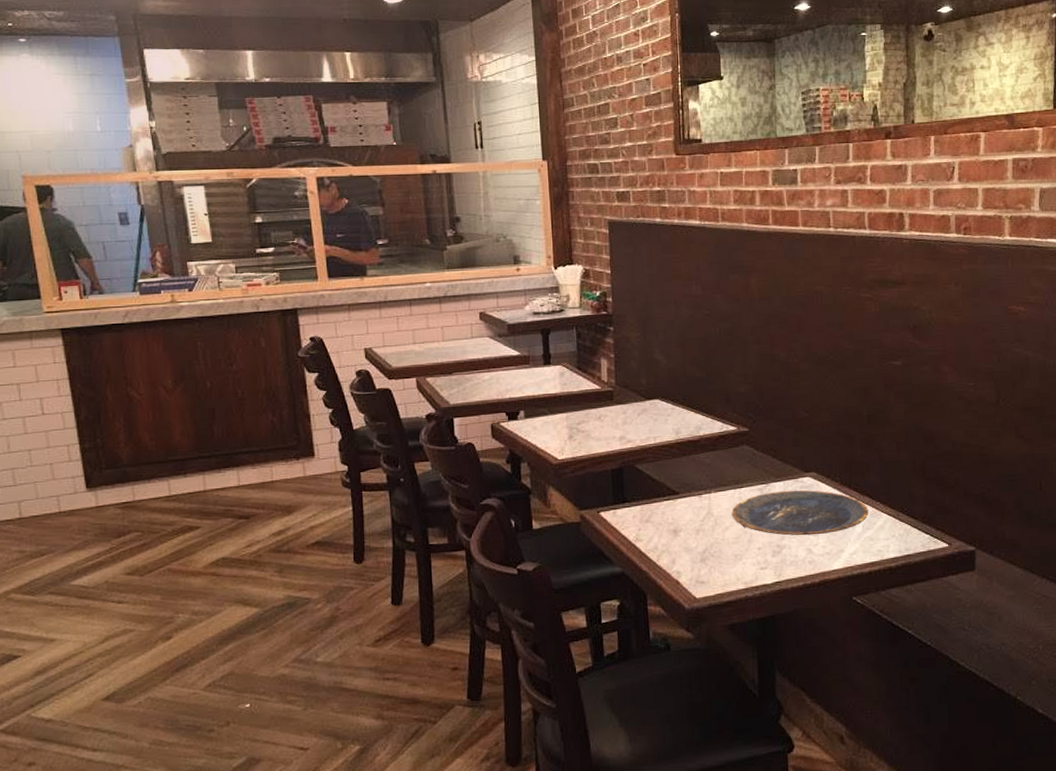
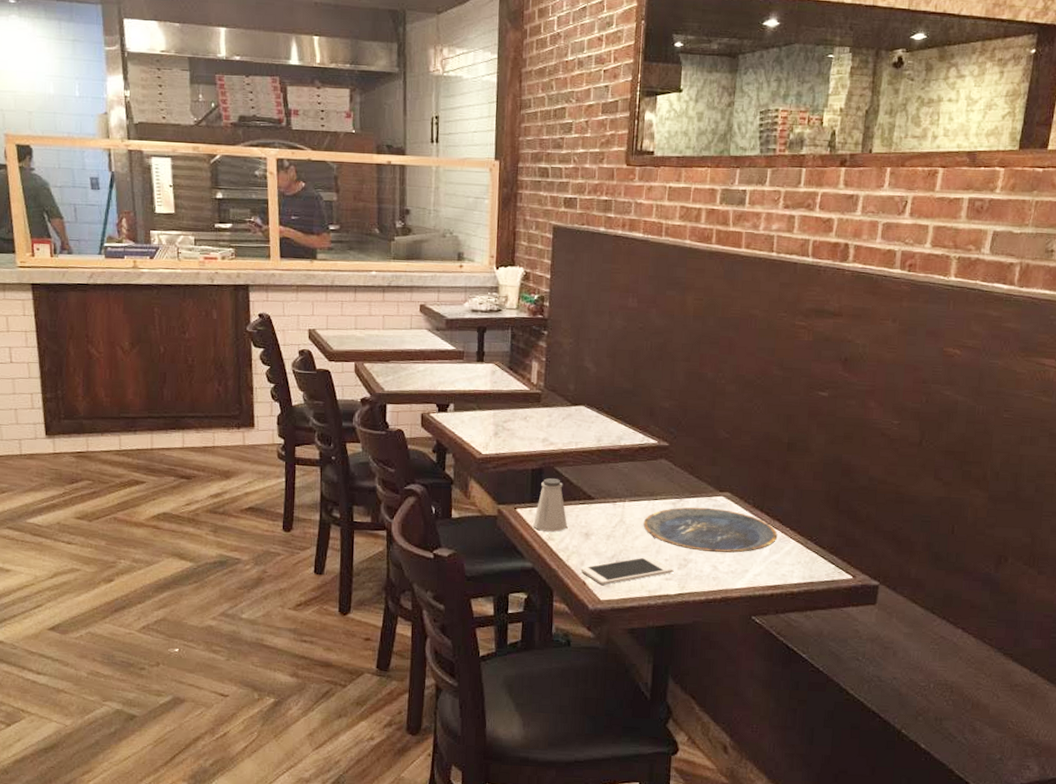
saltshaker: none [618,477,654,533] -> present [533,478,567,532]
cell phone: none [672,546,768,582] -> present [580,556,674,585]

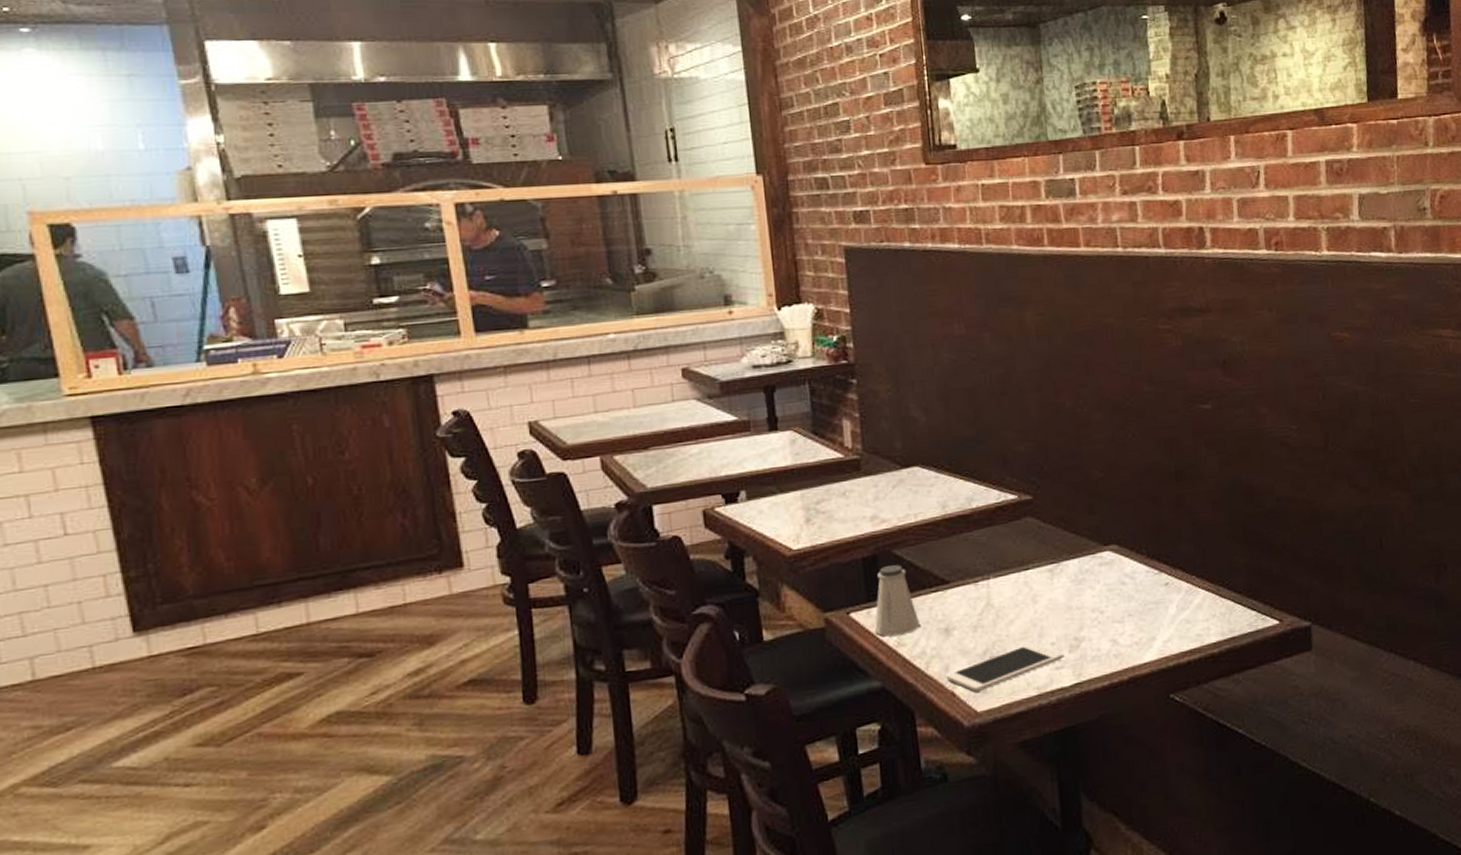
plate: present [643,507,778,553] -> none [1016,566,1183,625]

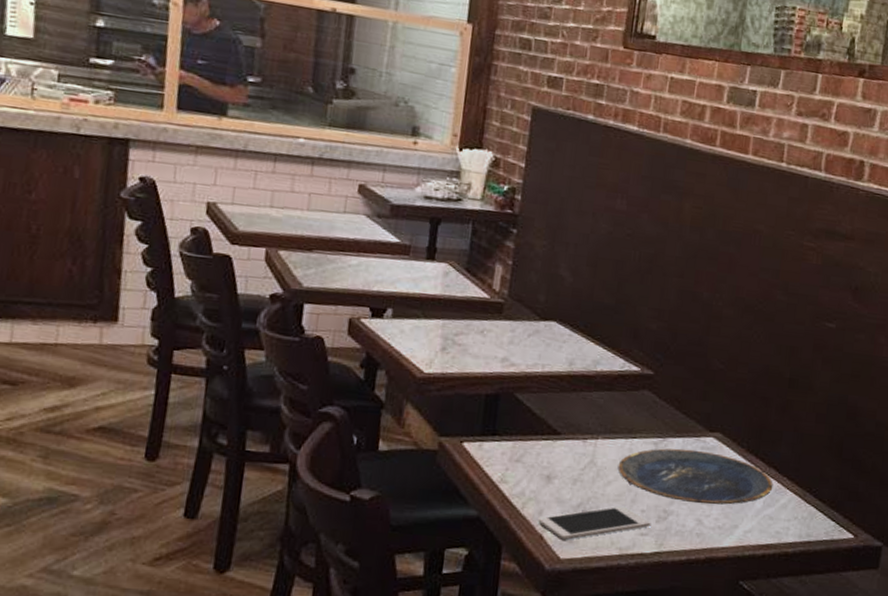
saltshaker: present [874,565,920,637] -> none [482,406,525,473]
plate: none [1016,566,1183,625] -> present [618,448,773,505]

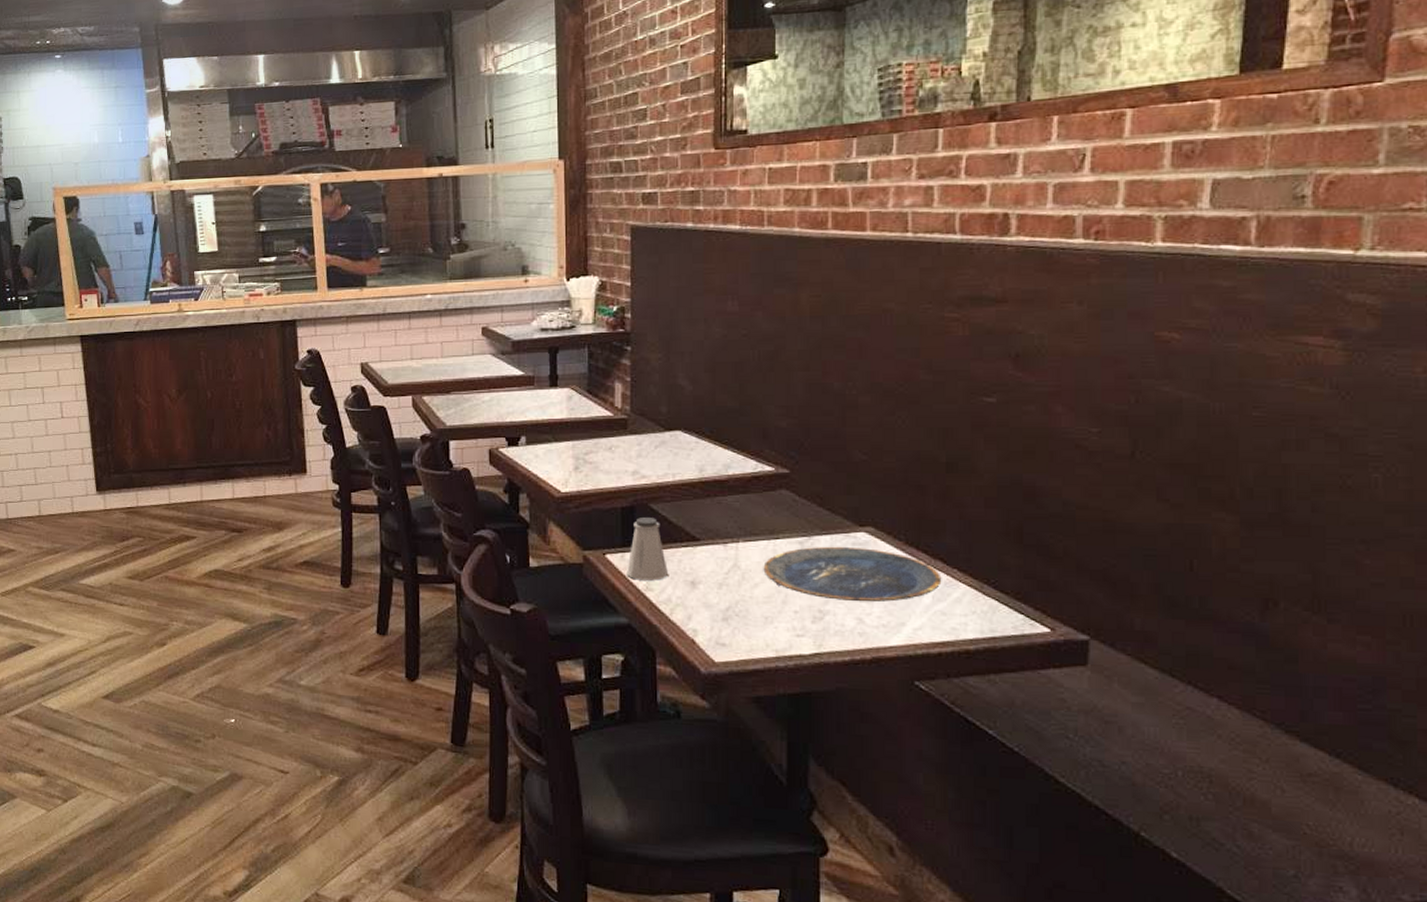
saltshaker: none [482,406,525,473] -> present [627,518,668,581]
cell phone: present [538,506,651,540] -> none [688,608,807,644]

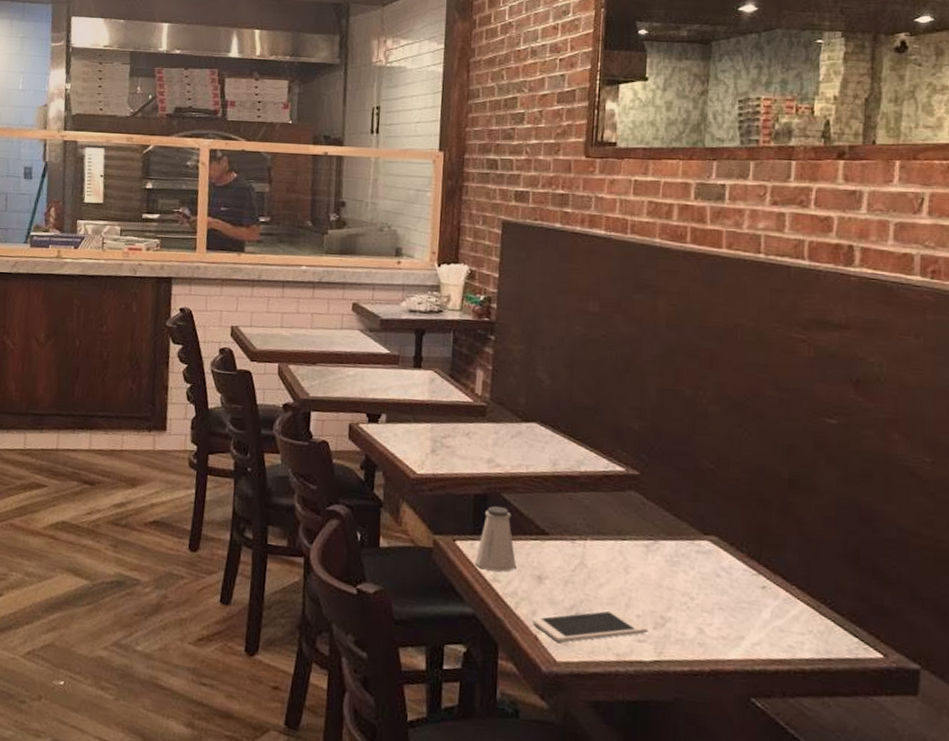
cell phone: none [688,608,807,644] -> present [532,609,648,643]
plate: present [763,546,942,602] -> none [609,551,781,614]

